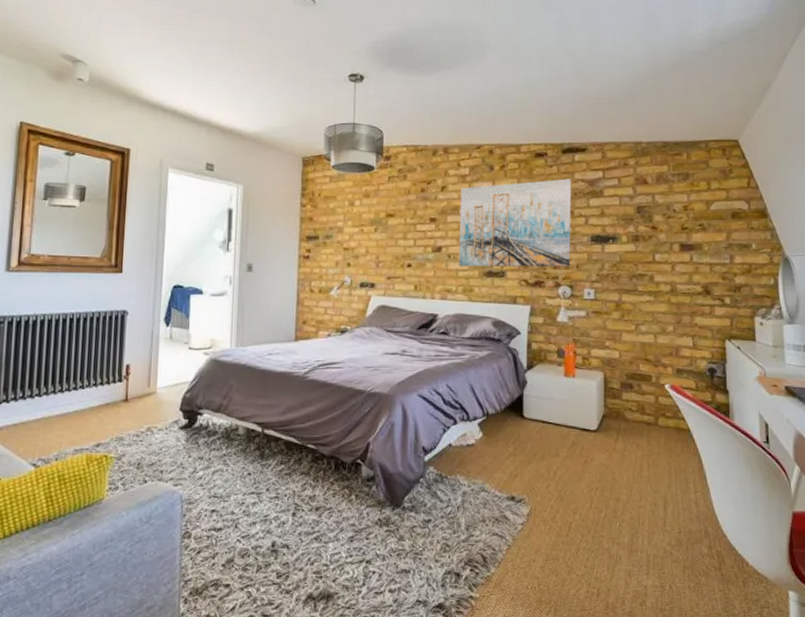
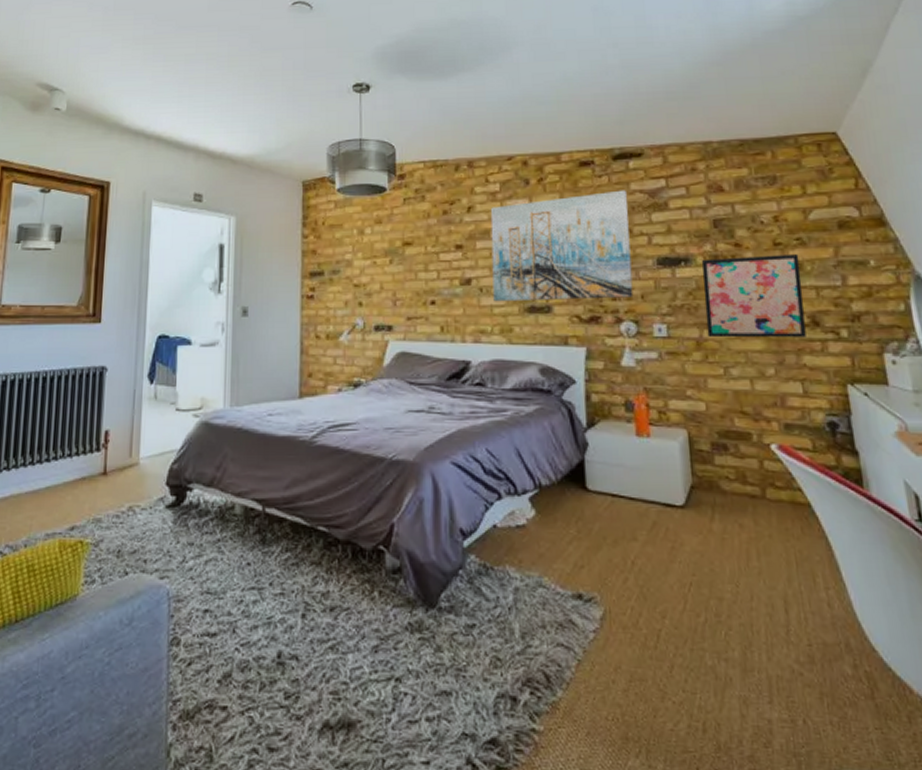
wall art: none [625,237,700,303] -> present [702,254,806,338]

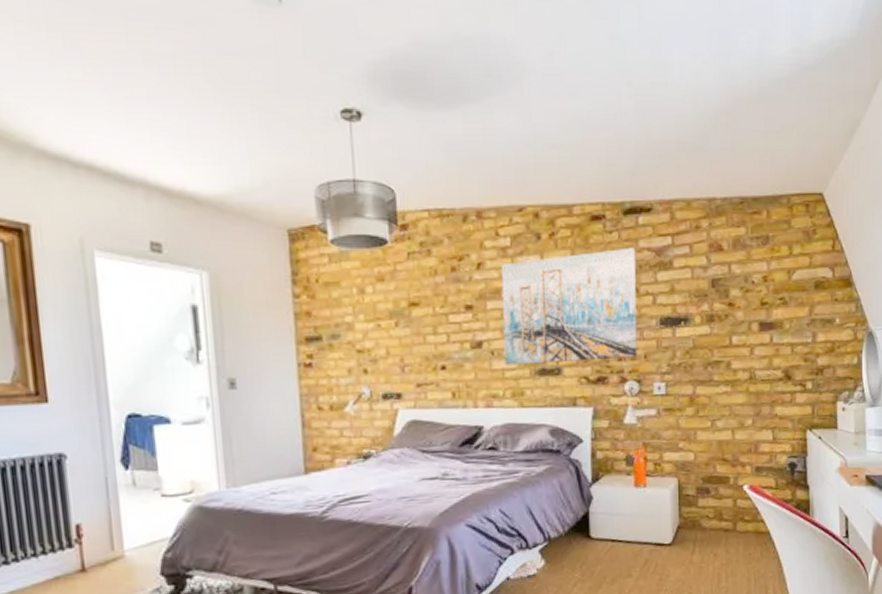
wall art: present [702,254,806,338] -> none [699,313,781,394]

